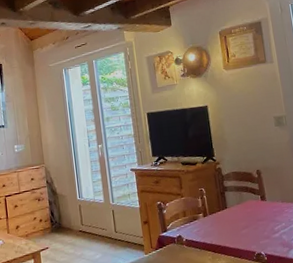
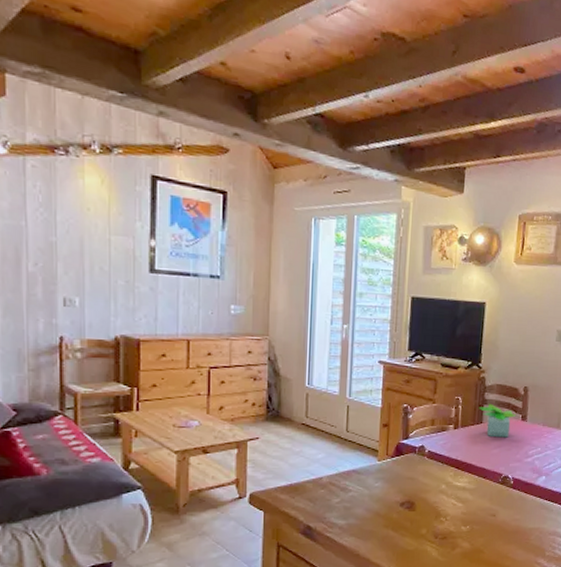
potted plant: none [220,189,255,219] -> present [478,403,515,438]

